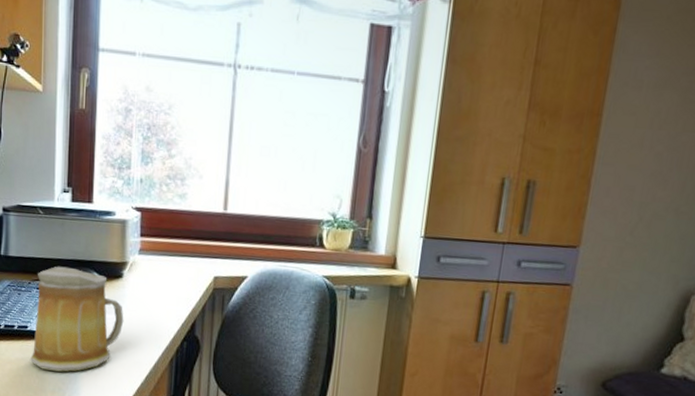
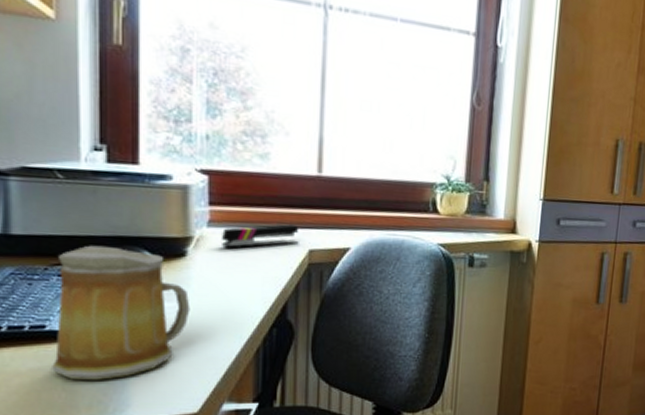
stapler: none [149,254,207,273] -> present [222,224,299,248]

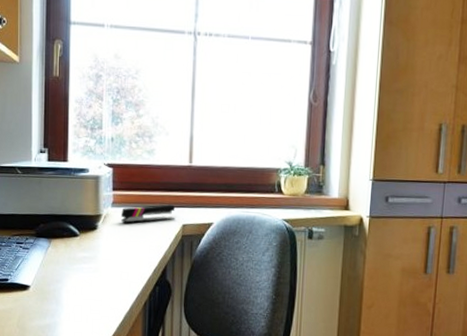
mug: present [50,245,190,380] -> none [10,221,99,321]

